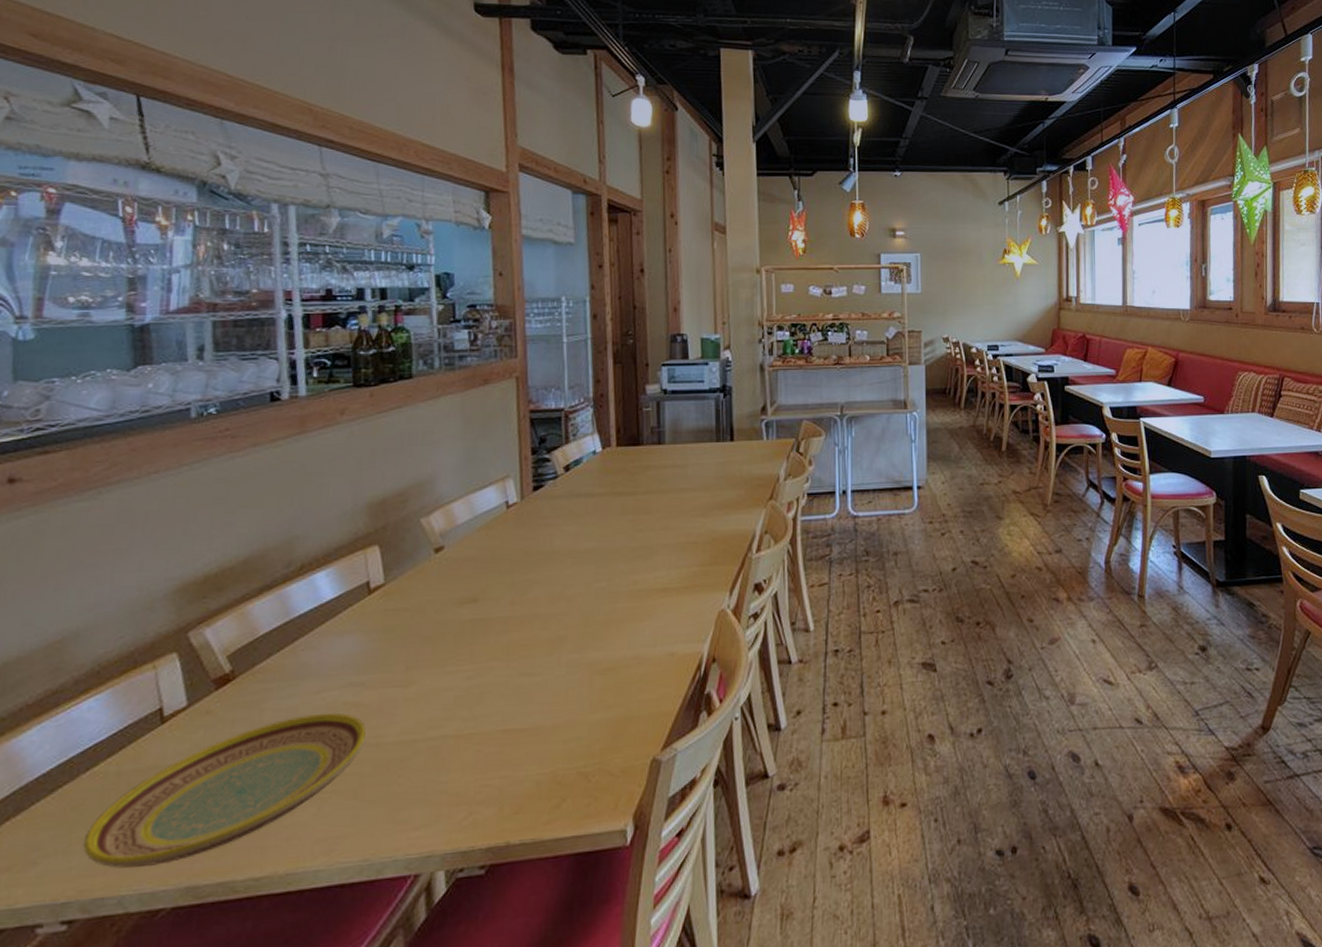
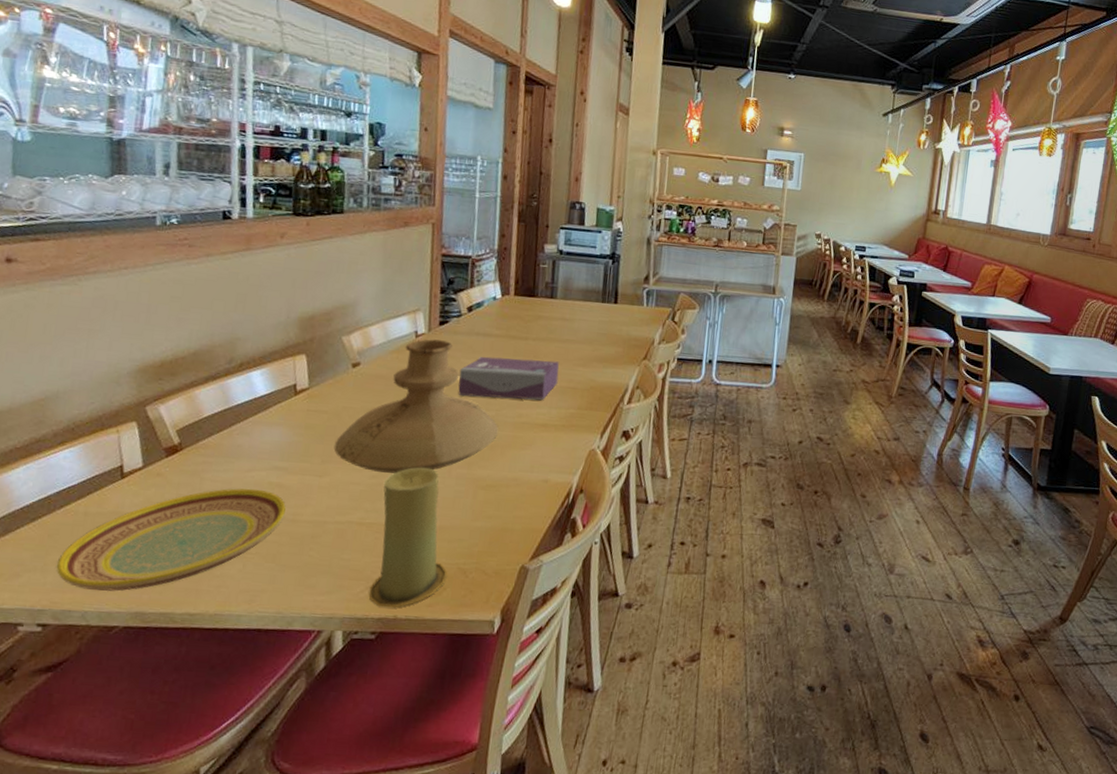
vase: none [419,508,613,672] -> present [333,339,499,474]
candle: none [473,658,566,834] -> present [369,467,448,608]
tissue box: none [560,515,676,568] -> present [458,356,559,401]

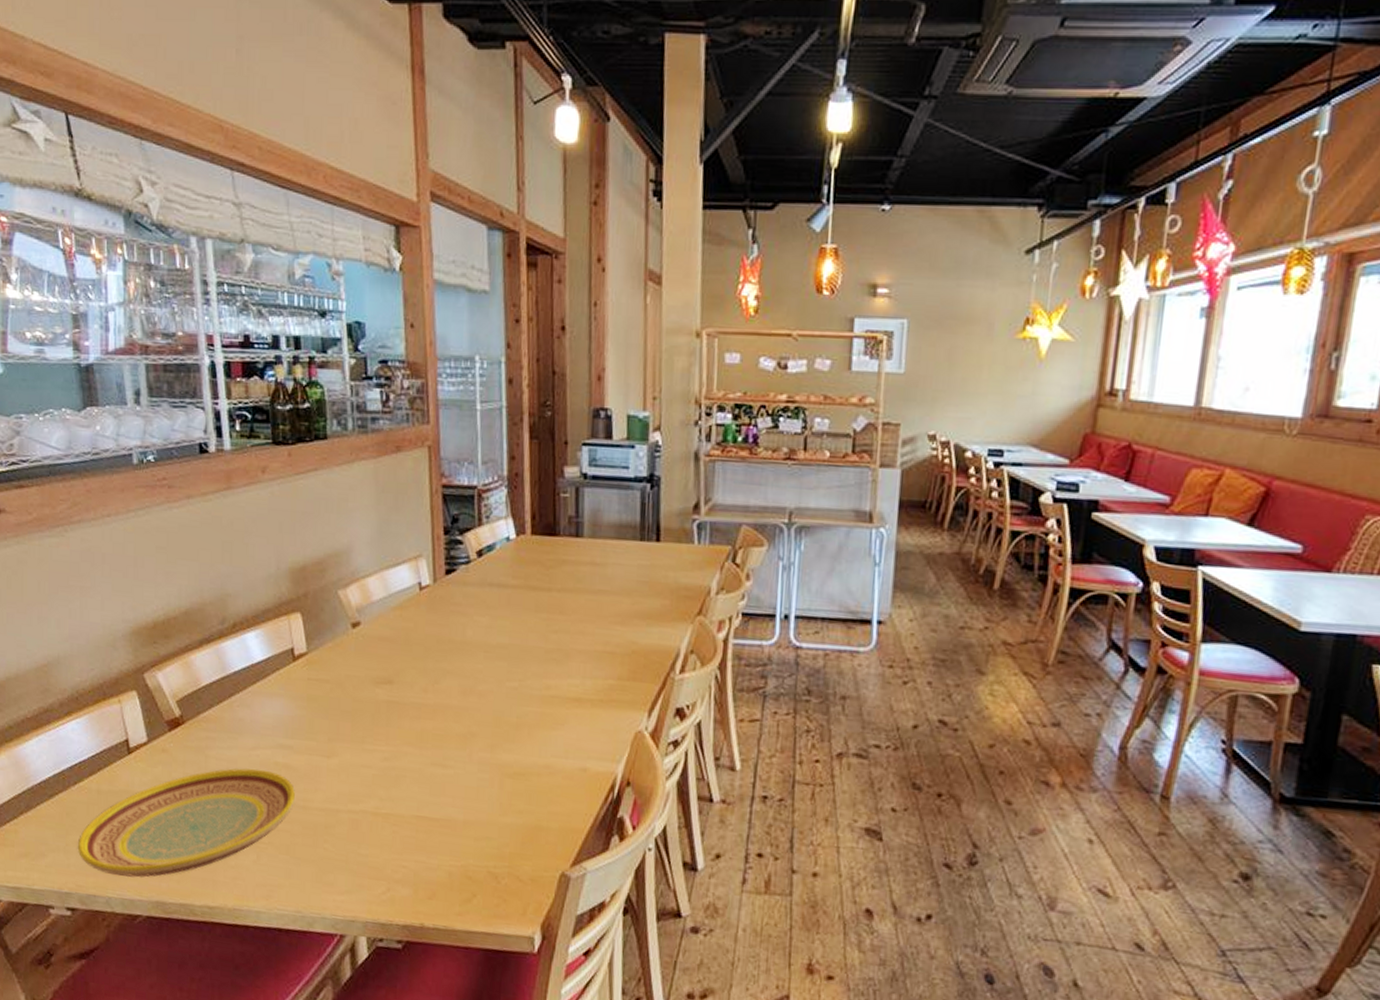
vase: present [333,339,499,474] -> none [340,592,524,756]
candle: present [369,467,448,608] -> none [391,748,476,915]
tissue box: present [458,356,559,401] -> none [472,612,592,668]

